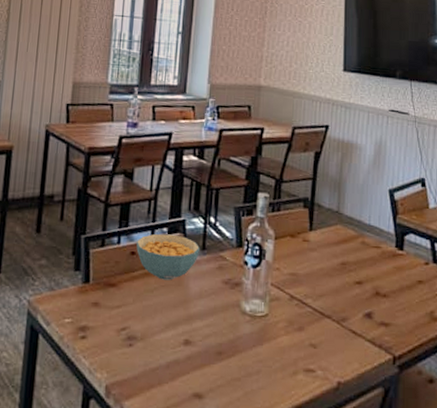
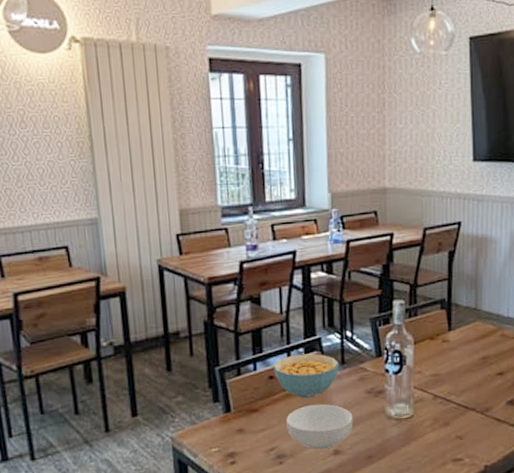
cereal bowl: none [141,288,208,338] -> present [286,404,353,450]

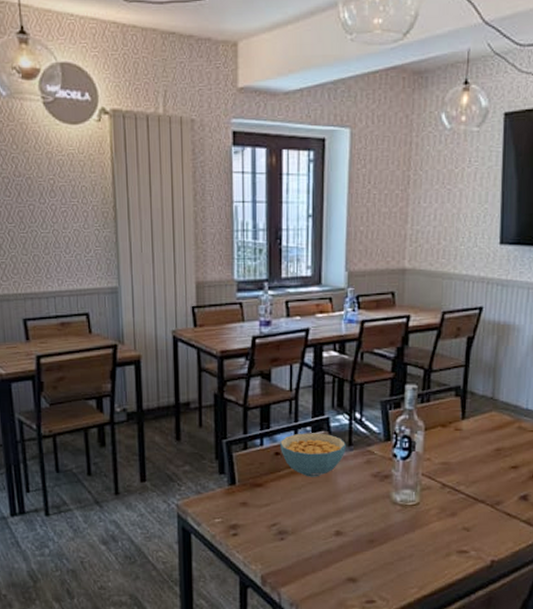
cereal bowl: present [286,404,353,450] -> none [290,485,357,530]

